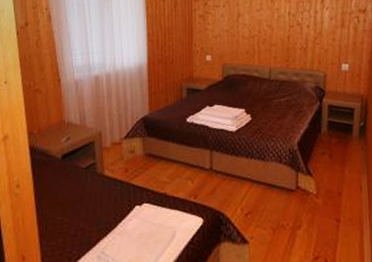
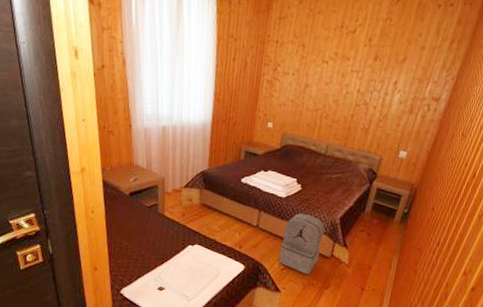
backpack: none [240,145,284,216] -> present [279,213,325,274]

